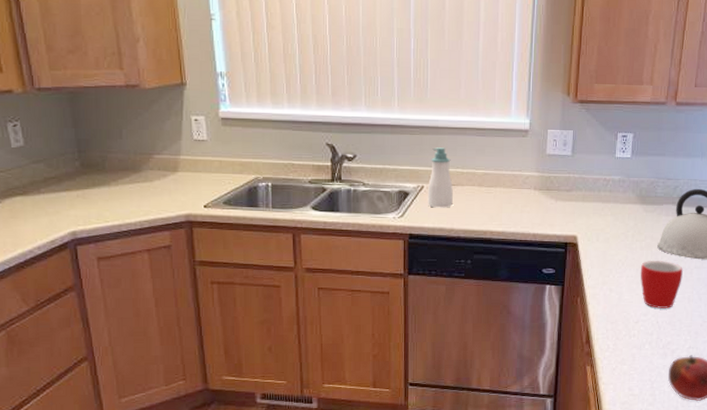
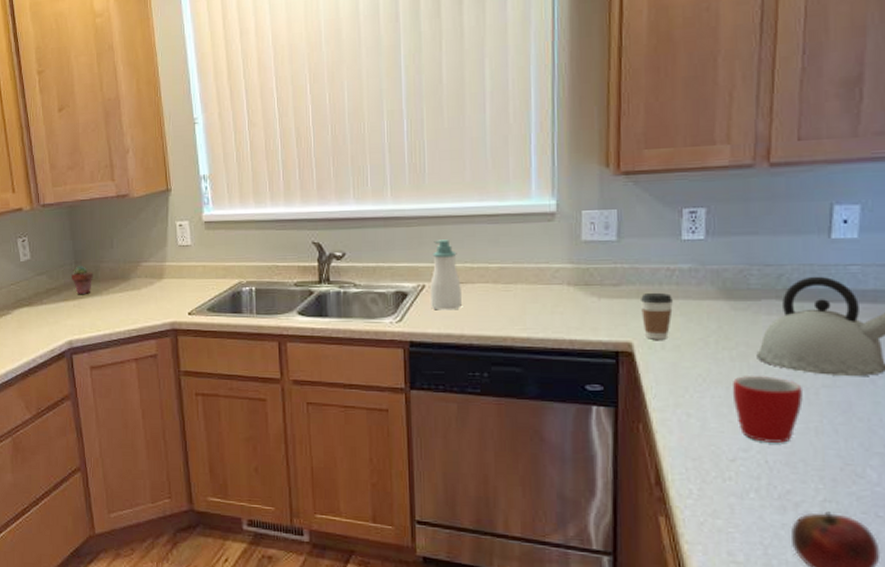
potted succulent: none [74,155,100,184] -> present [72,266,93,294]
coffee cup: none [585,197,606,234] -> present [641,292,673,339]

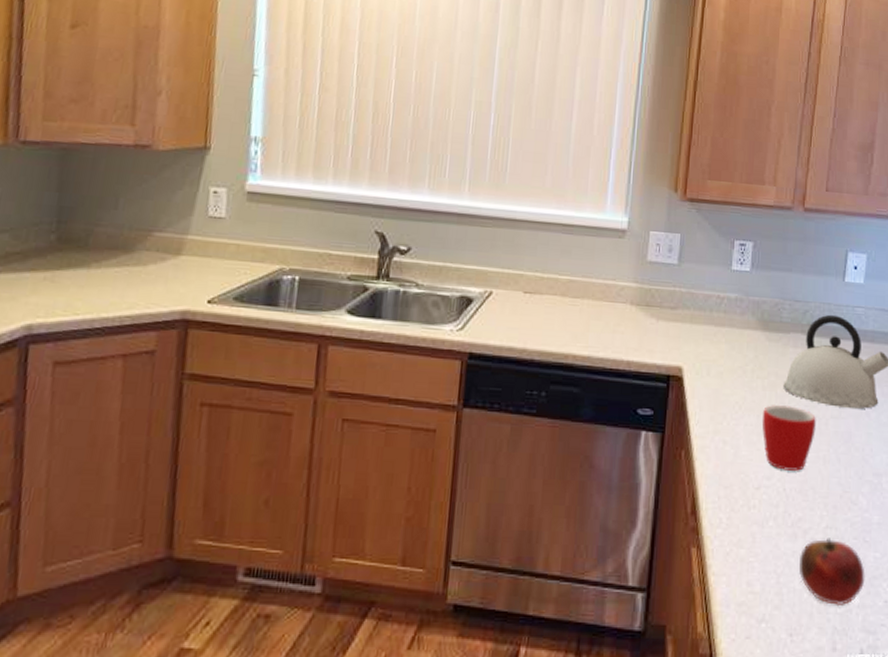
potted succulent: present [72,266,93,294] -> none [48,227,82,265]
soap bottle: present [430,239,462,310] -> none [496,244,529,322]
coffee cup: present [641,292,673,339] -> none [693,318,720,366]

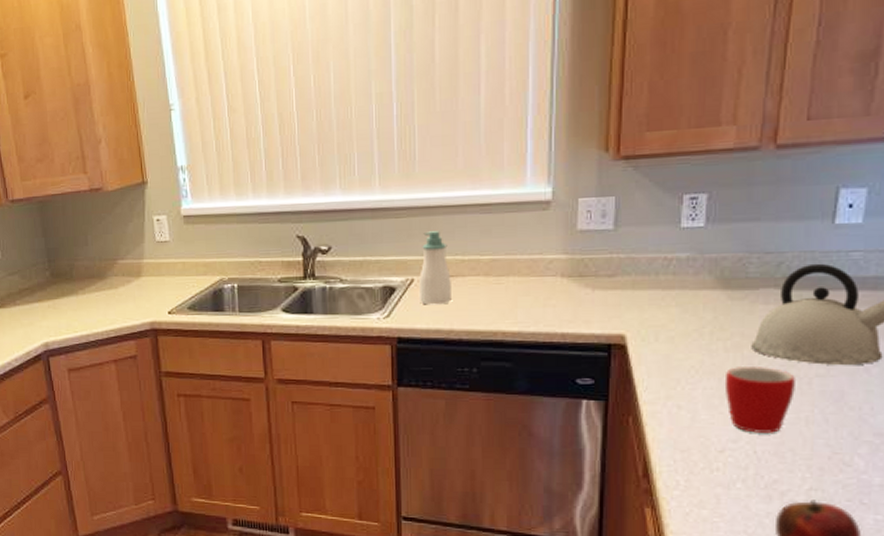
soap bottle: none [496,244,529,322] -> present [419,231,451,305]

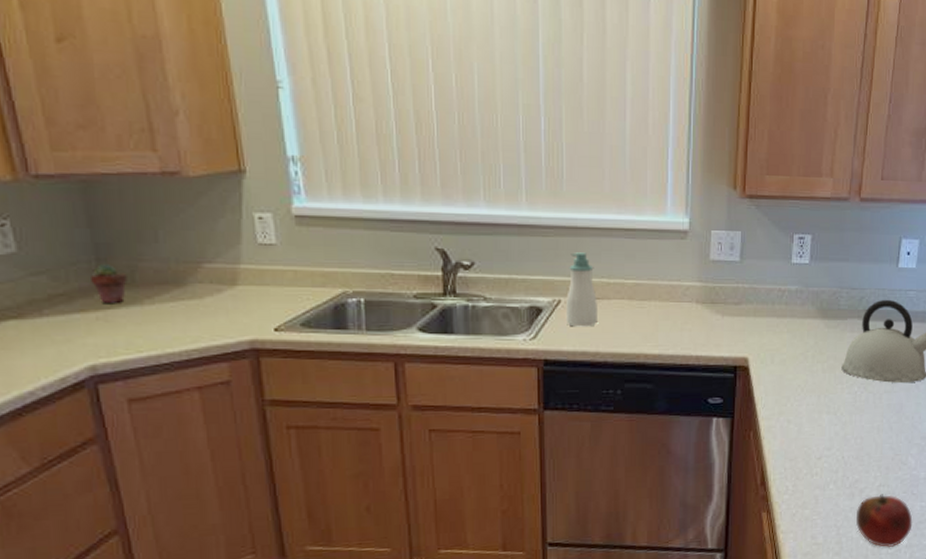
potted succulent: none [45,264,68,294] -> present [91,264,128,303]
mug: present [724,367,795,433] -> none [822,385,871,441]

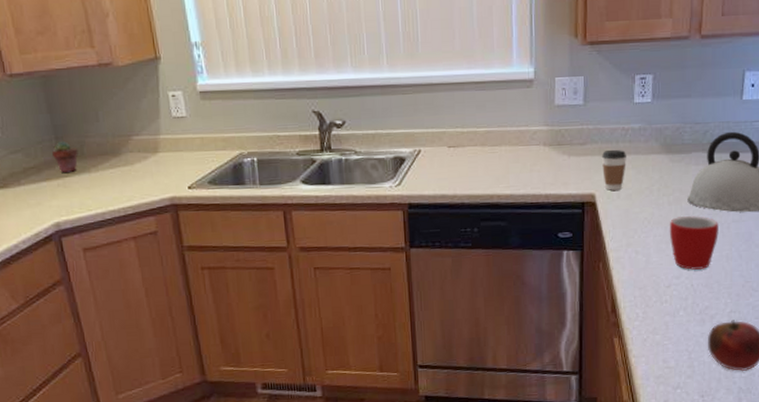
soap bottle: present [566,252,597,327] -> none [425,106,454,173]
coffee cup: none [757,311,782,355] -> present [602,149,626,191]
mug: none [822,385,871,441] -> present [669,216,719,270]

